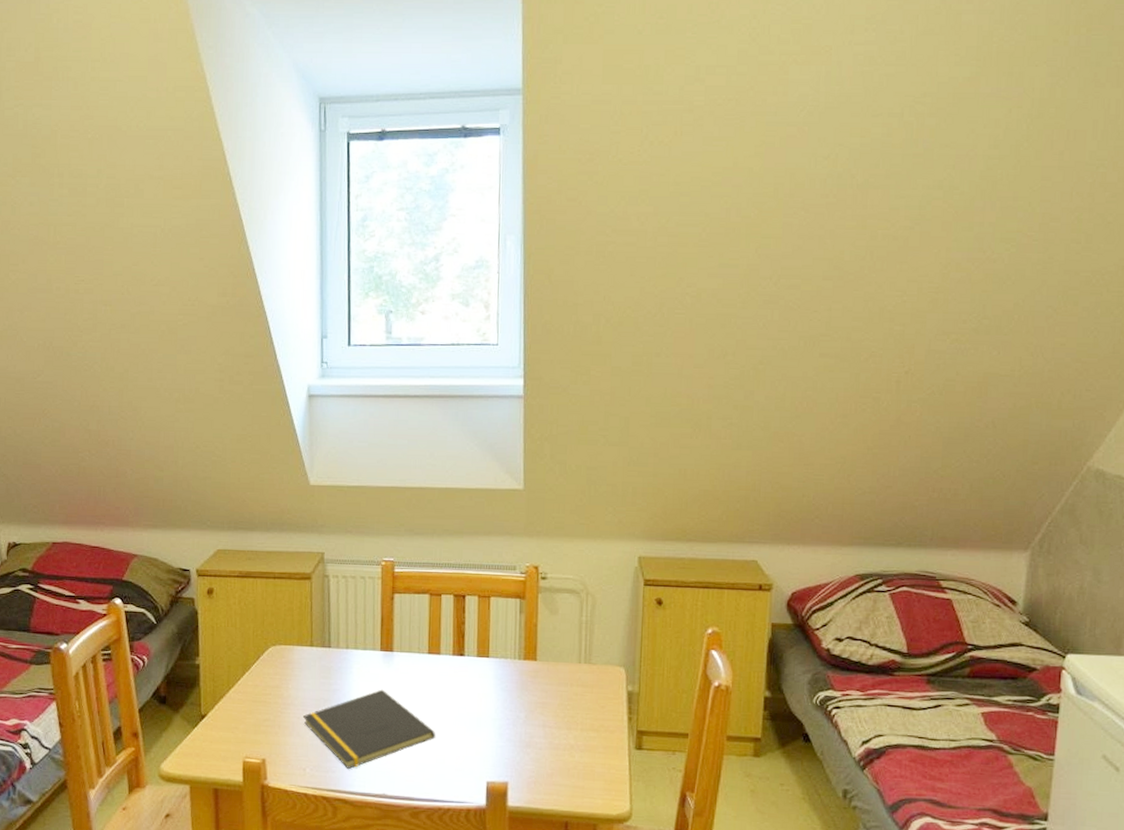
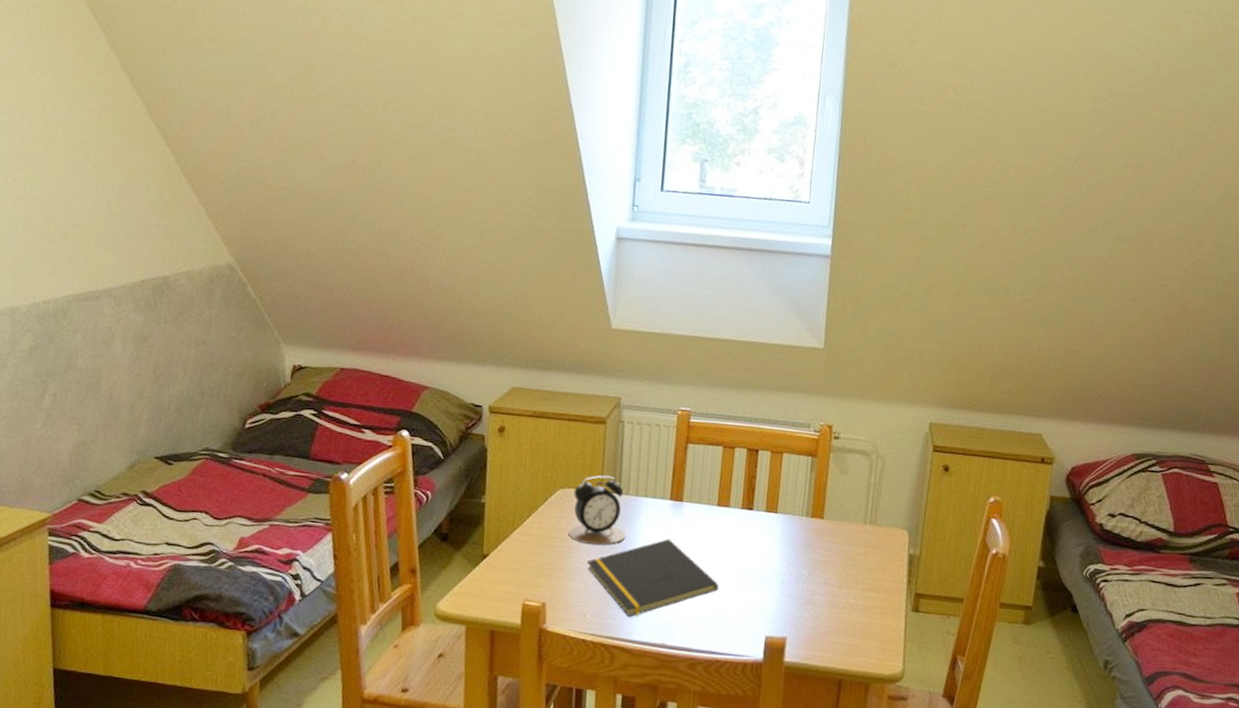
alarm clock: none [282,630,340,699] -> present [568,475,626,545]

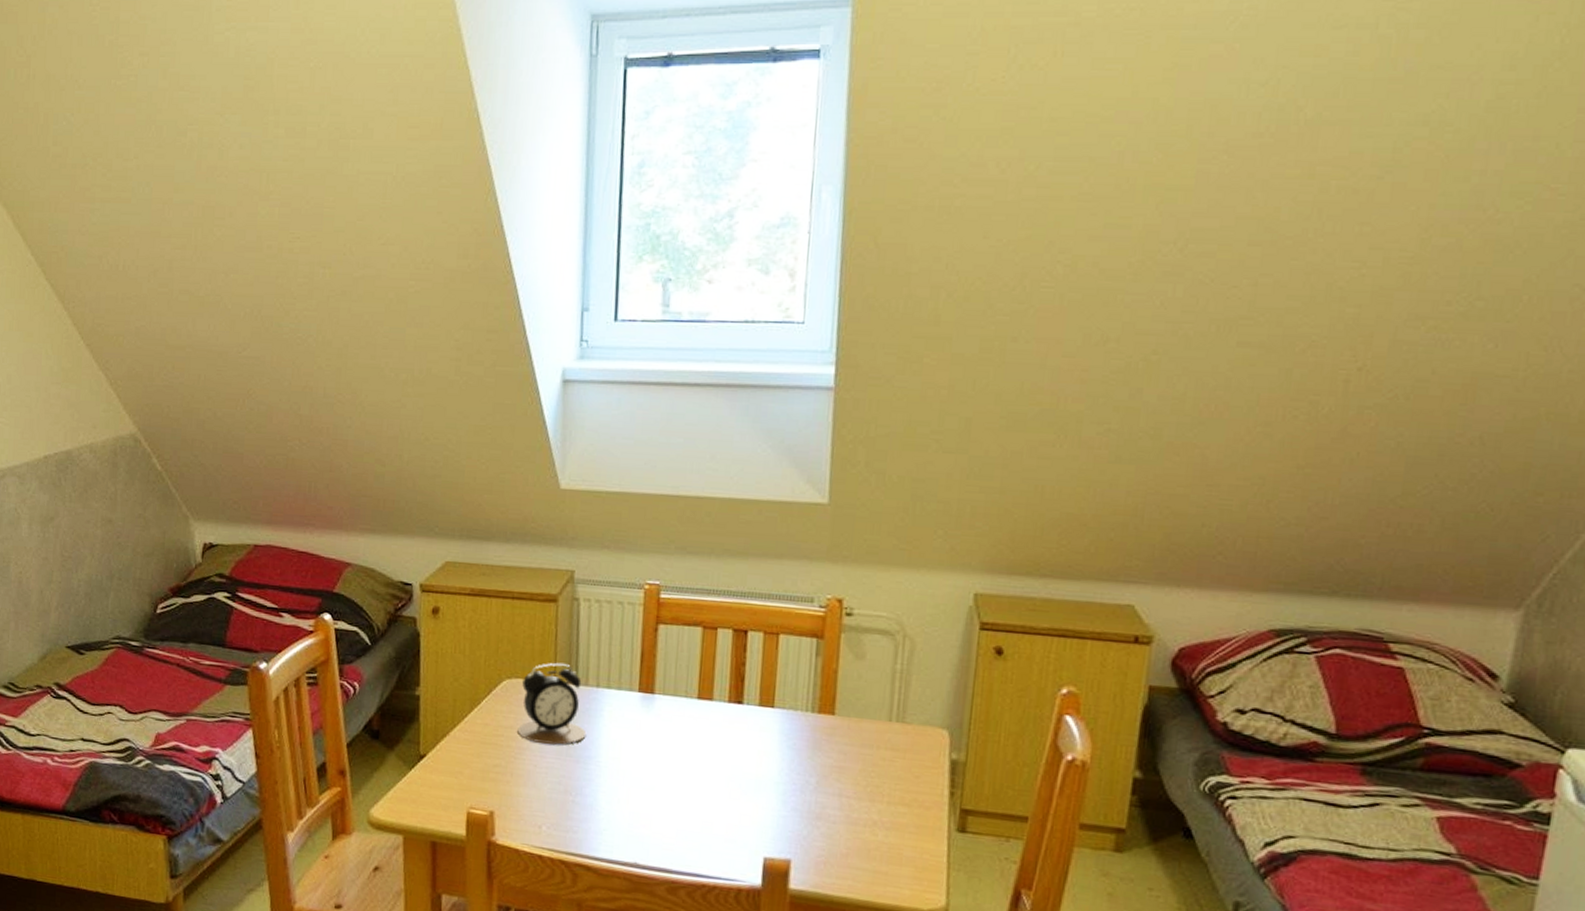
notepad: present [587,538,719,617] -> none [541,738,703,830]

